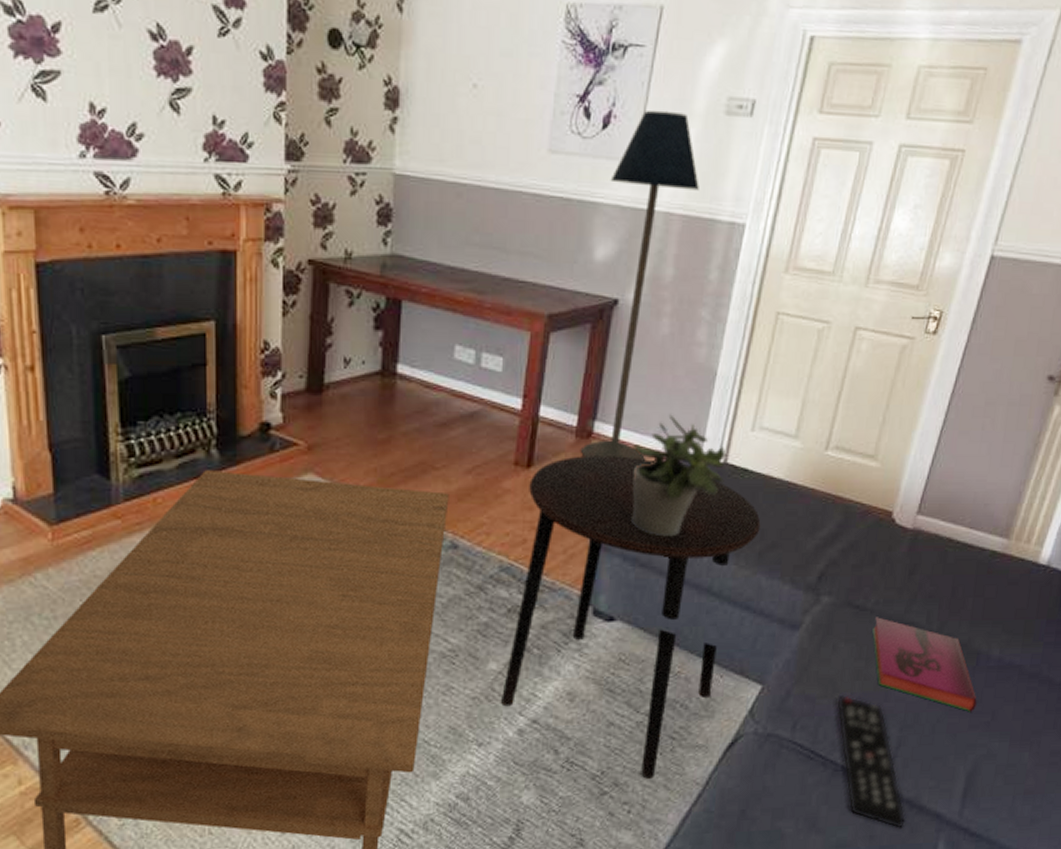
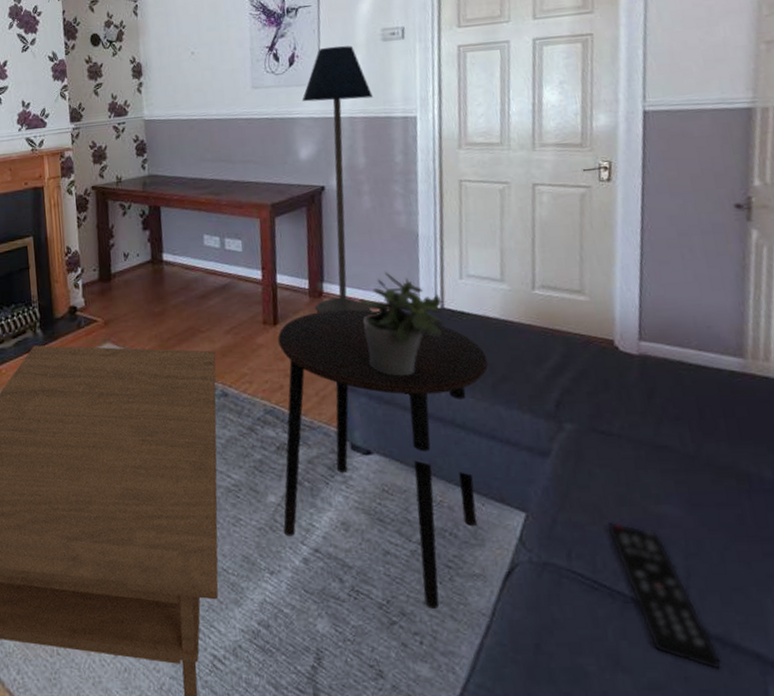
hardback book: present [872,617,977,712] -> none [624,441,765,539]

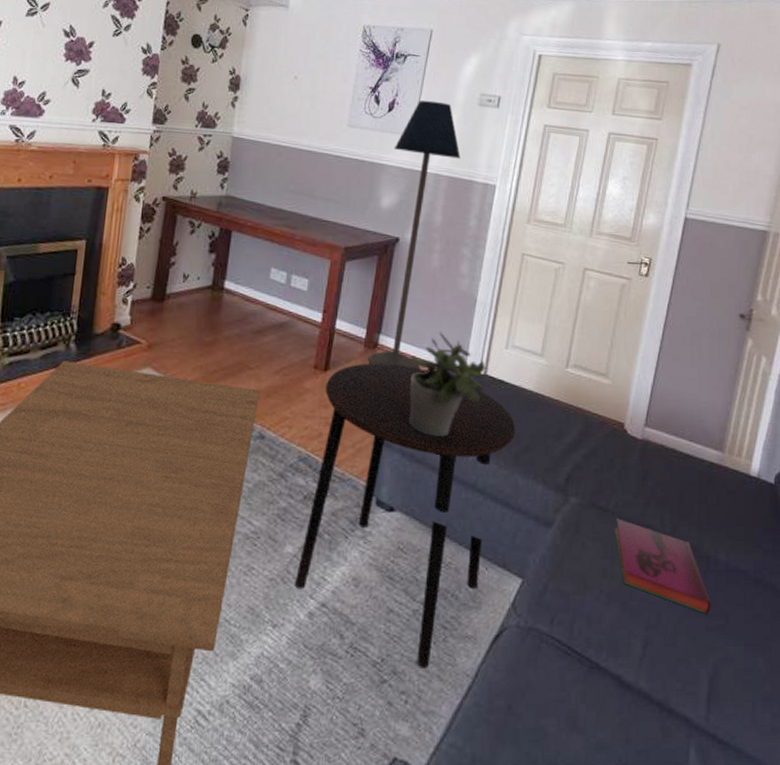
remote control: present [607,521,723,670] -> none [588,591,658,732]
hardback book: none [624,441,765,539] -> present [615,518,711,615]

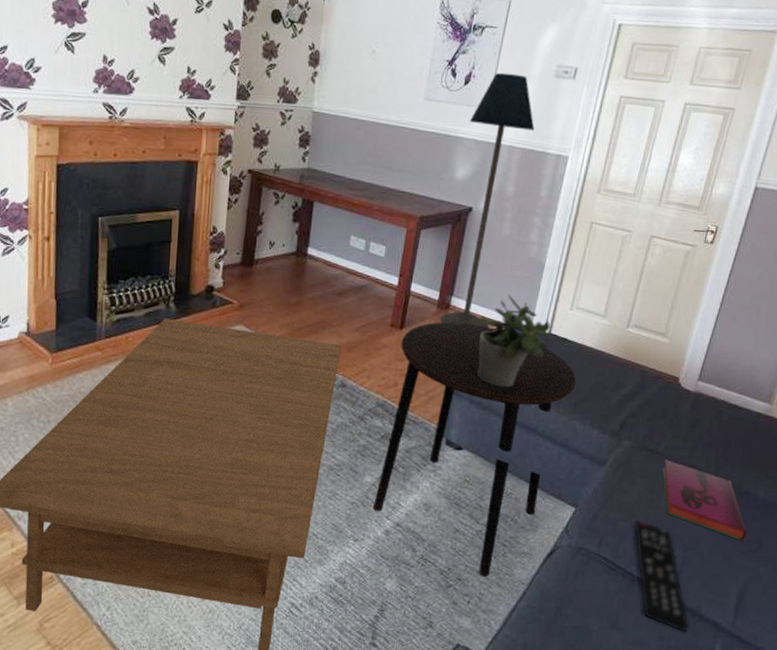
remote control: none [588,591,658,732] -> present [634,519,689,632]

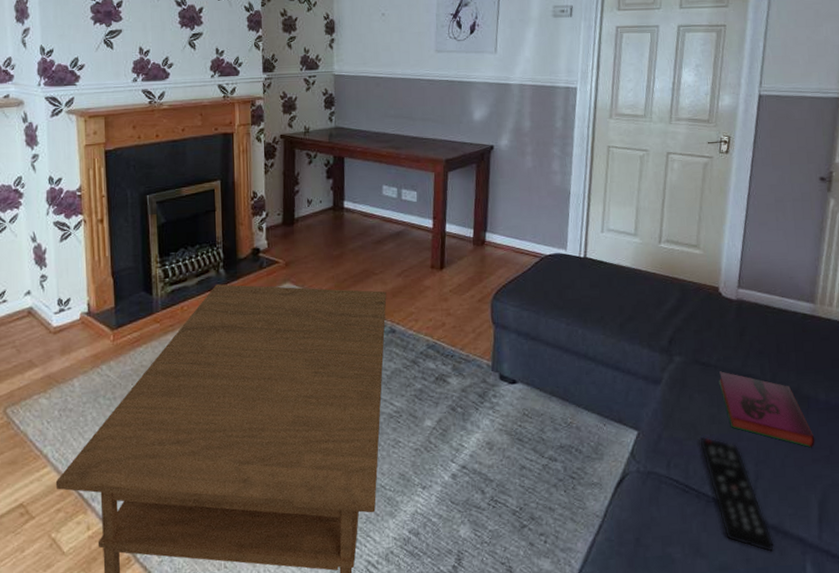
side table: present [373,322,576,577] -> none [437,257,619,513]
floor lamp: present [441,72,535,328] -> none [478,18,541,260]
potted plant: present [477,294,551,387] -> none [516,224,586,316]

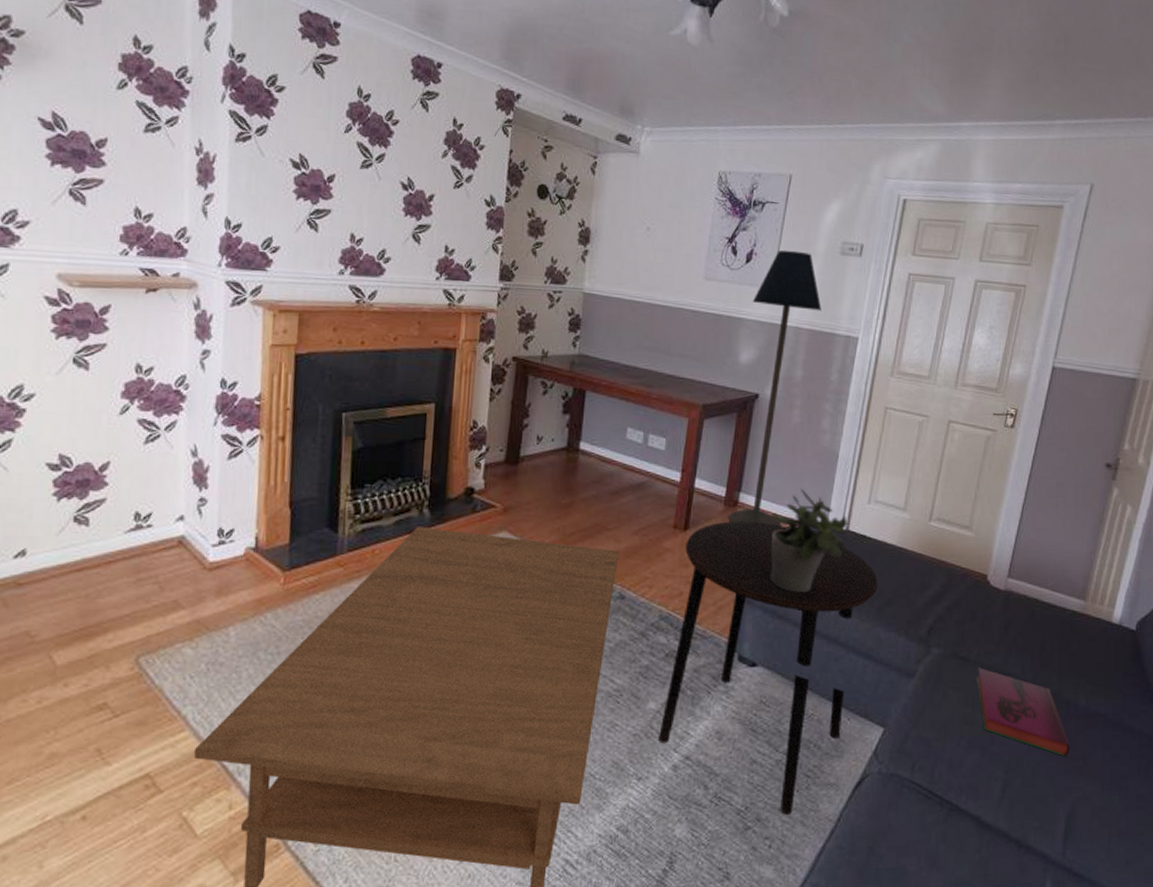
side table: none [437,257,619,513] -> present [659,521,878,815]
floor lamp: none [478,18,541,260] -> present [729,250,822,527]
potted plant: none [516,224,586,316] -> present [770,488,848,593]
remote control: present [700,436,775,552] -> none [949,738,1016,868]

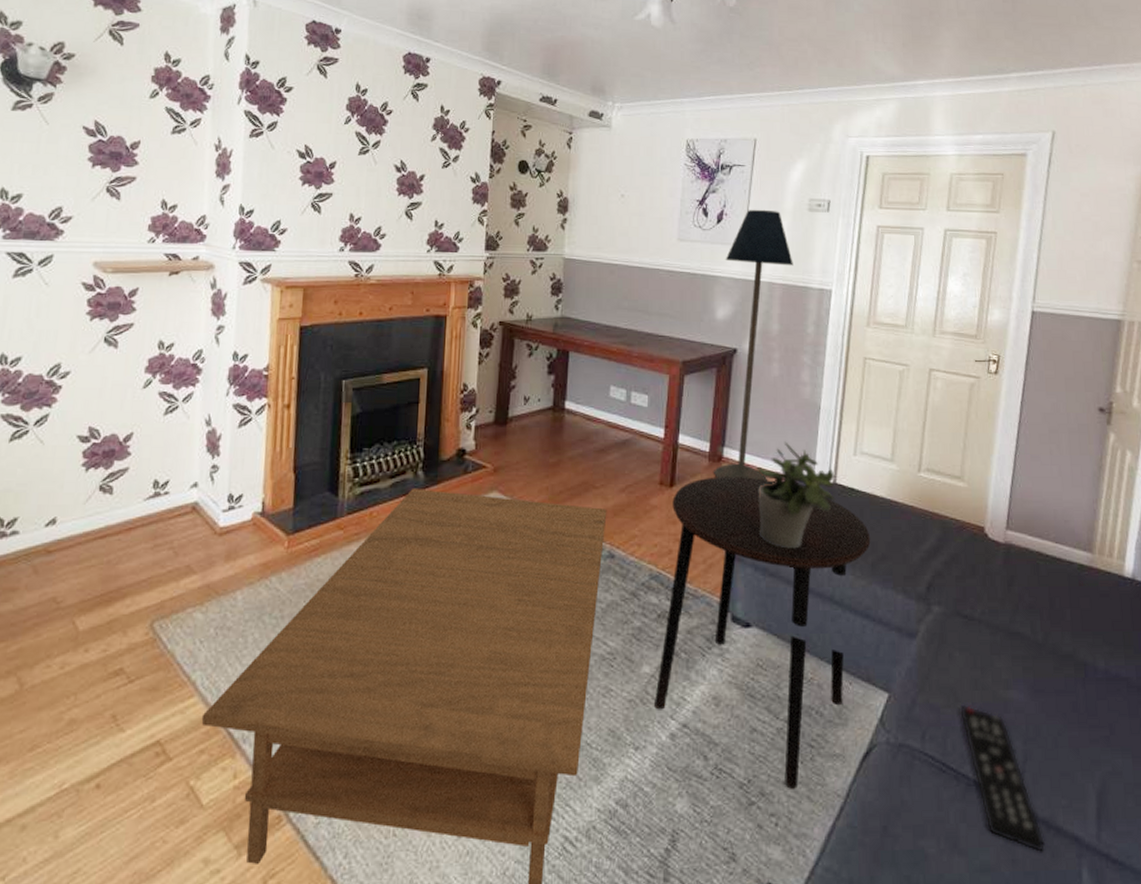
remote control: none [949,738,1016,868] -> present [960,704,1046,852]
hardback book: present [976,667,1070,757] -> none [983,627,1093,726]

